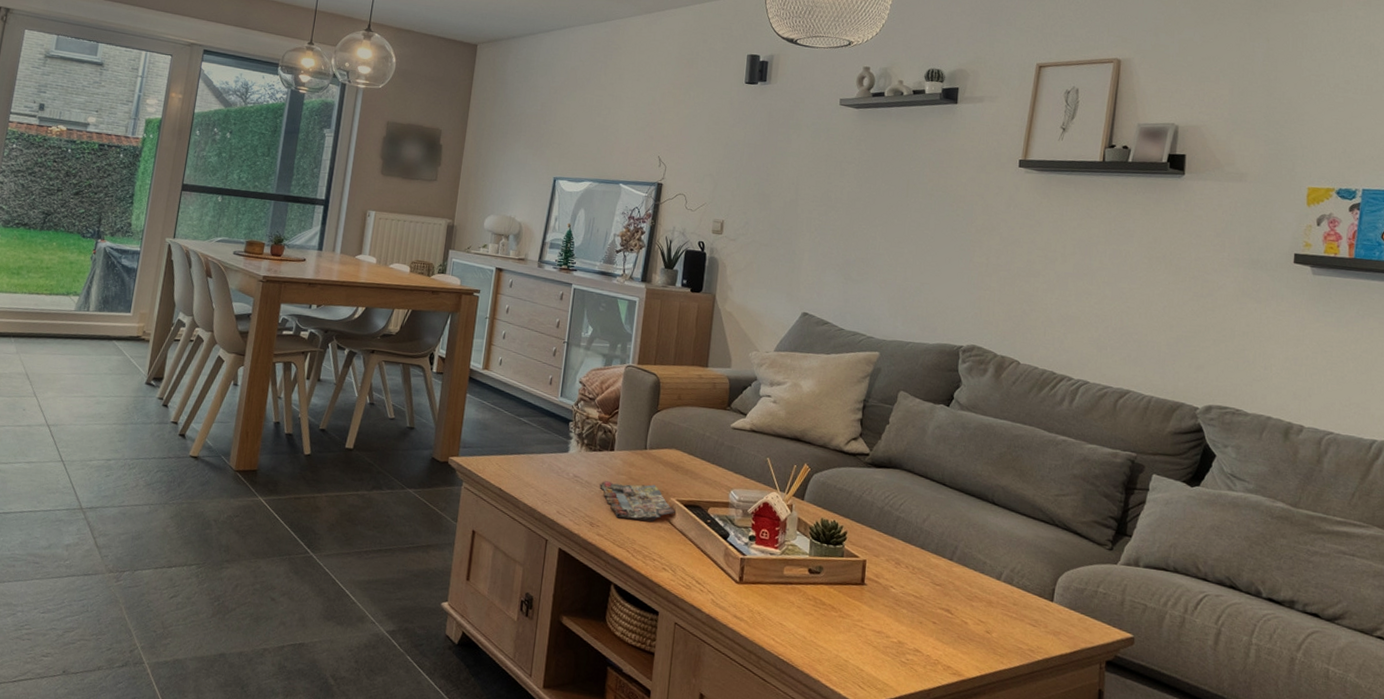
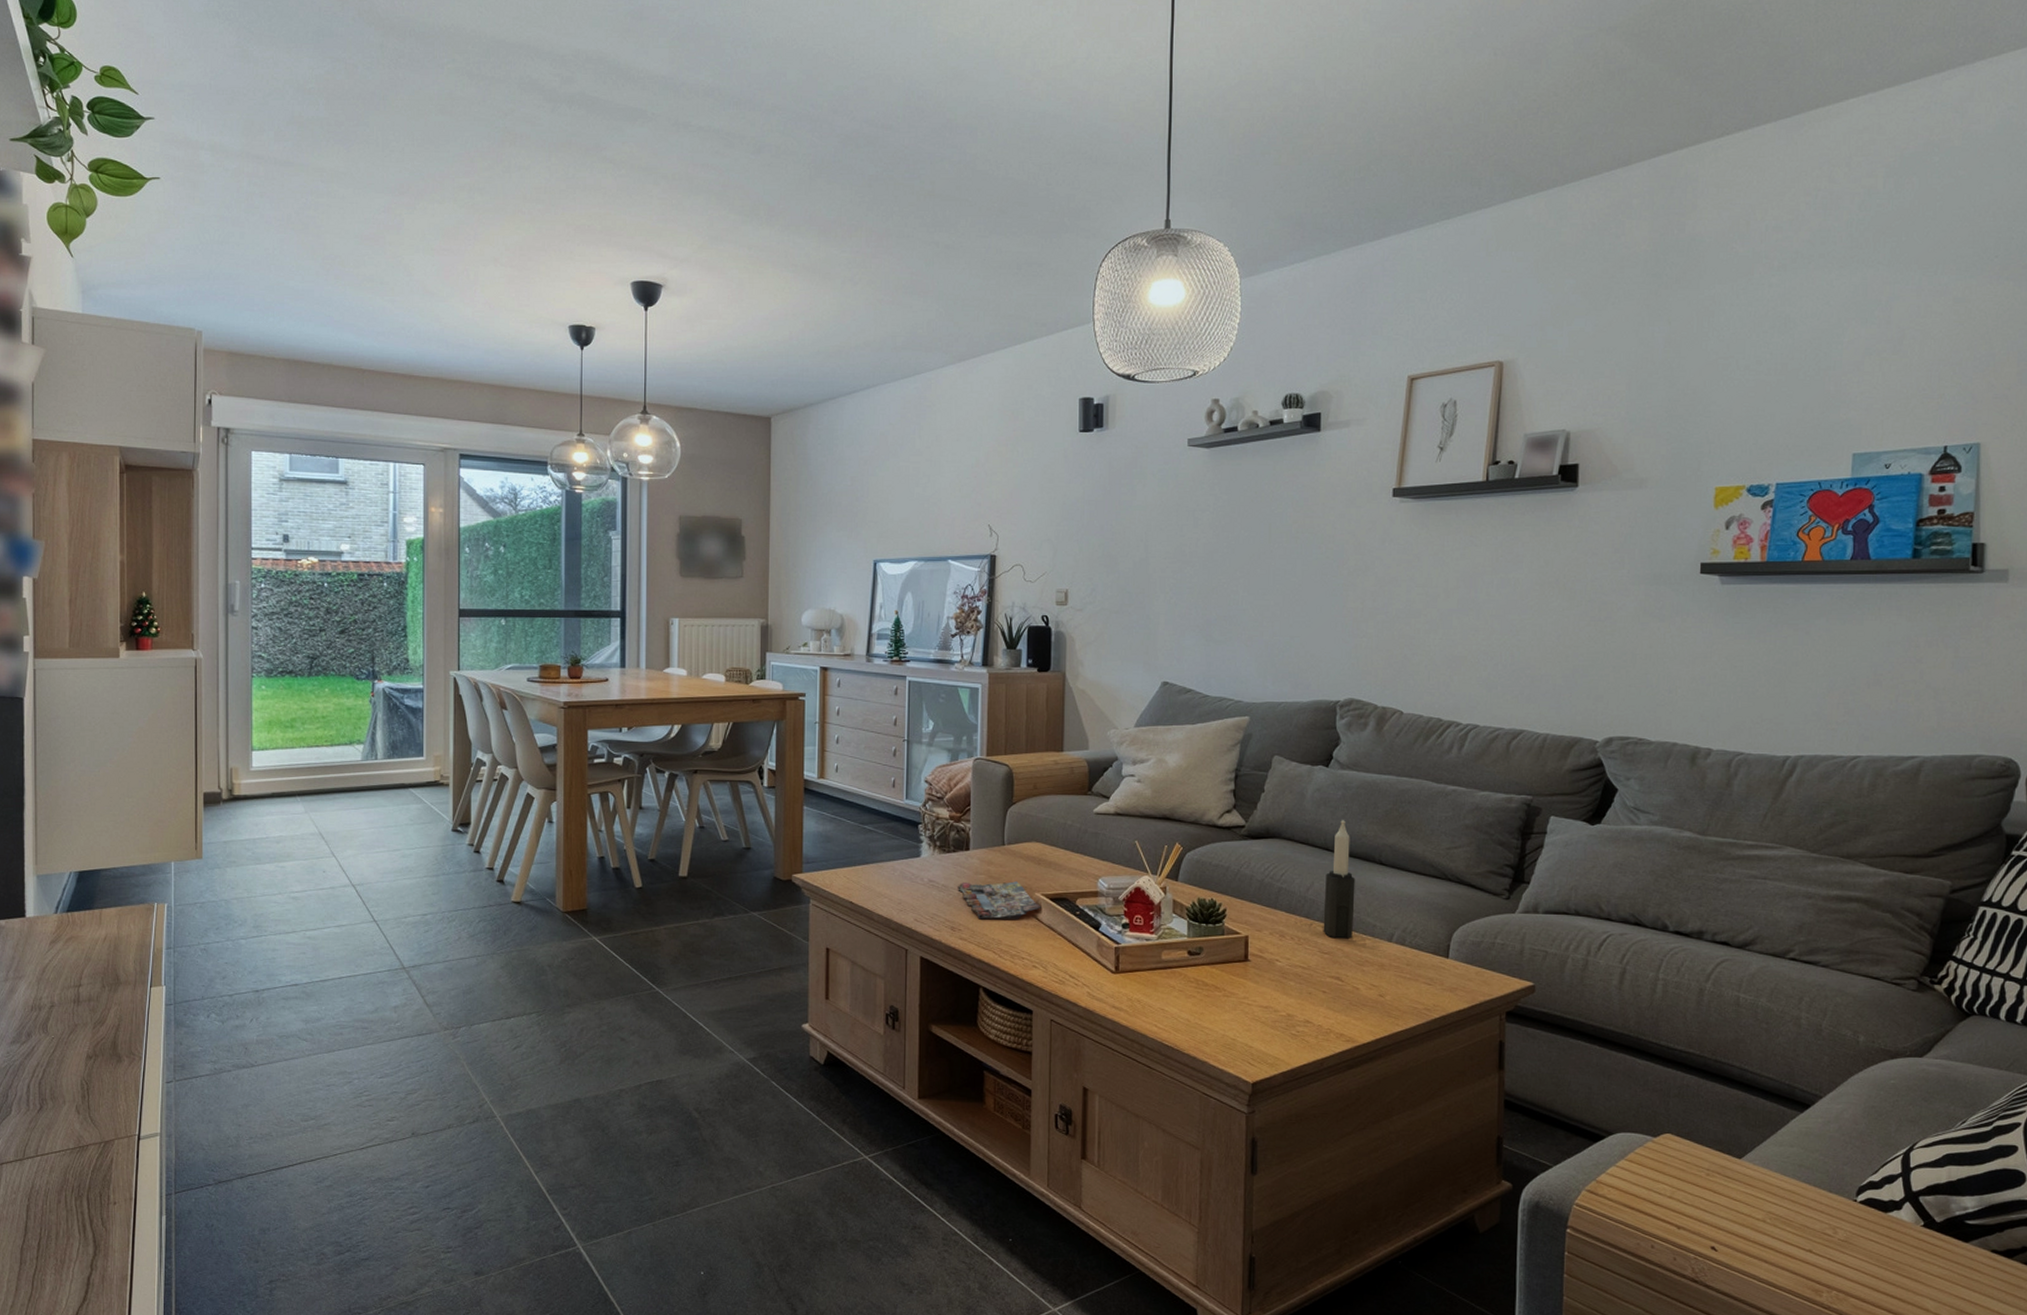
candle: none [936,458,969,573] -> present [1323,820,1356,939]

